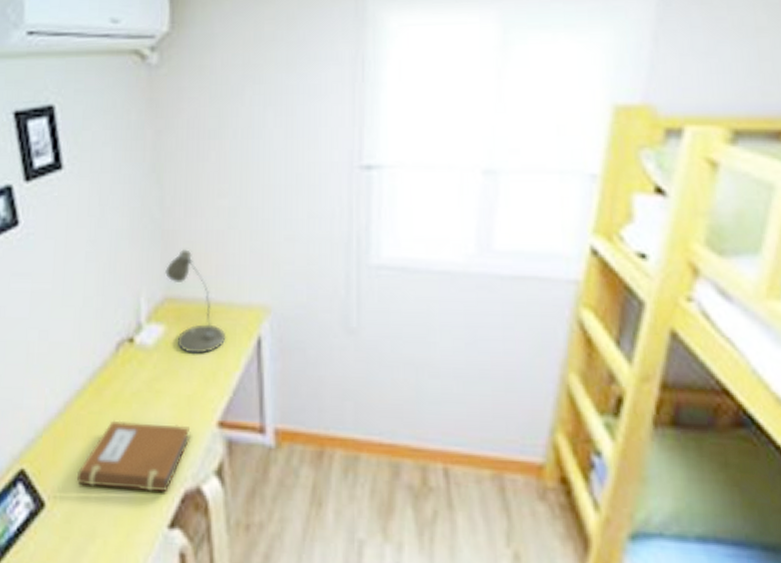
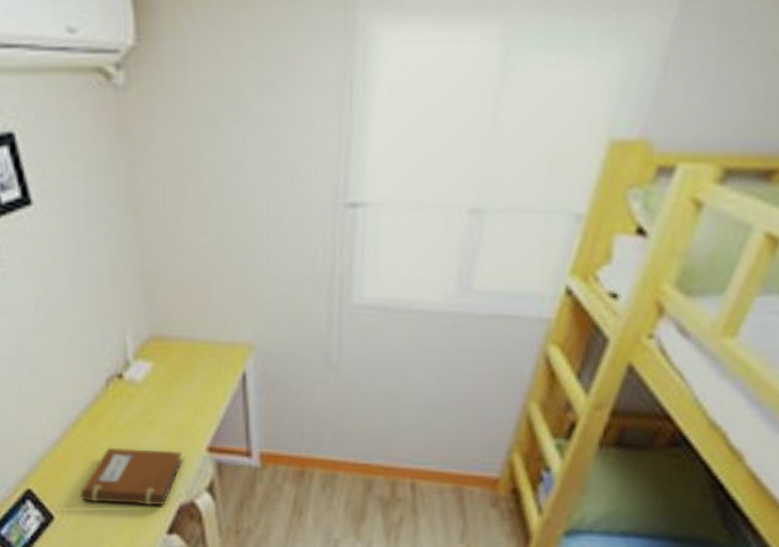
desk lamp: present [165,249,226,354] -> none [149,289,212,388]

